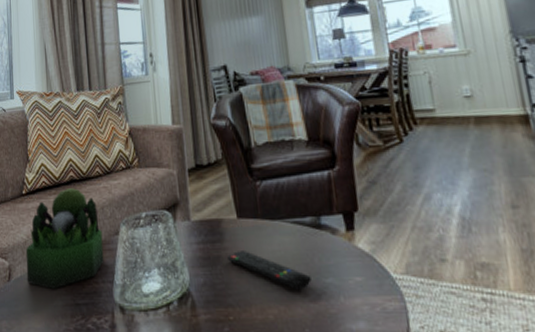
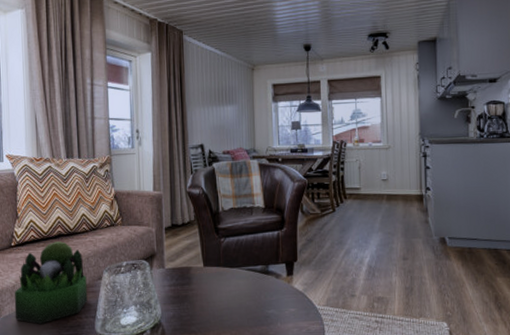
remote control: present [226,251,312,289] -> none [193,291,258,319]

